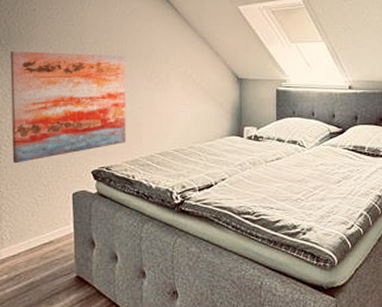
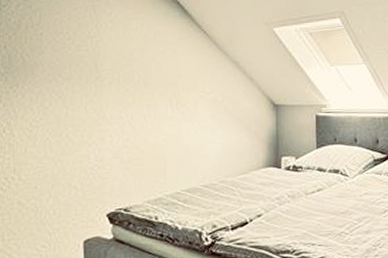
wall art: present [10,50,126,164] -> none [10,80,148,210]

